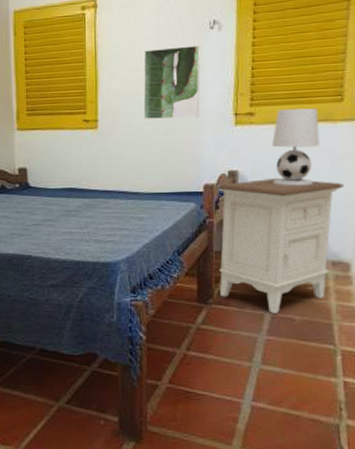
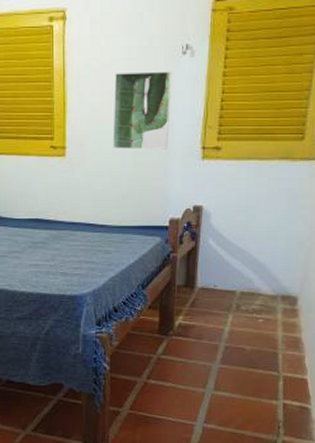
nightstand: present [219,177,345,313] -> none [180,214,299,344]
table lamp: present [271,108,320,186] -> none [234,145,280,223]

